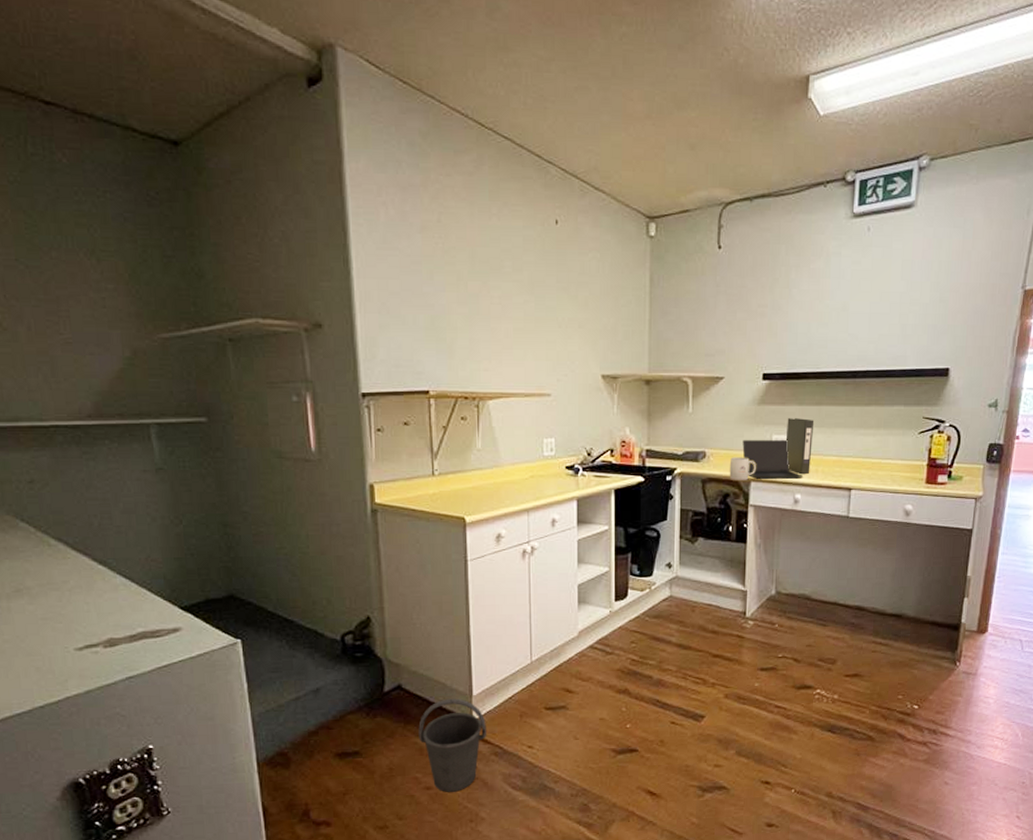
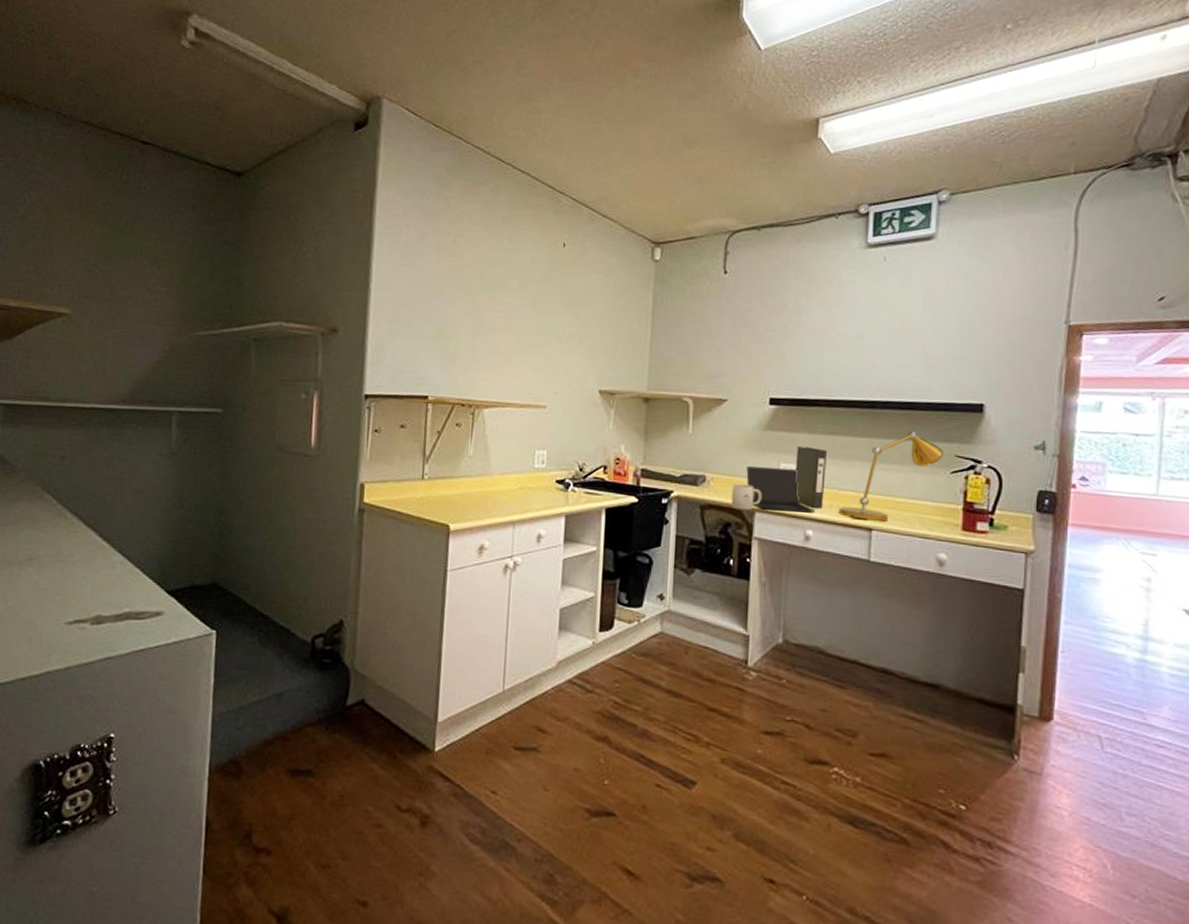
bucket: present [418,698,486,792] -> none [375,722,449,835]
desk lamp: none [823,397,914,482] -> present [839,430,944,523]

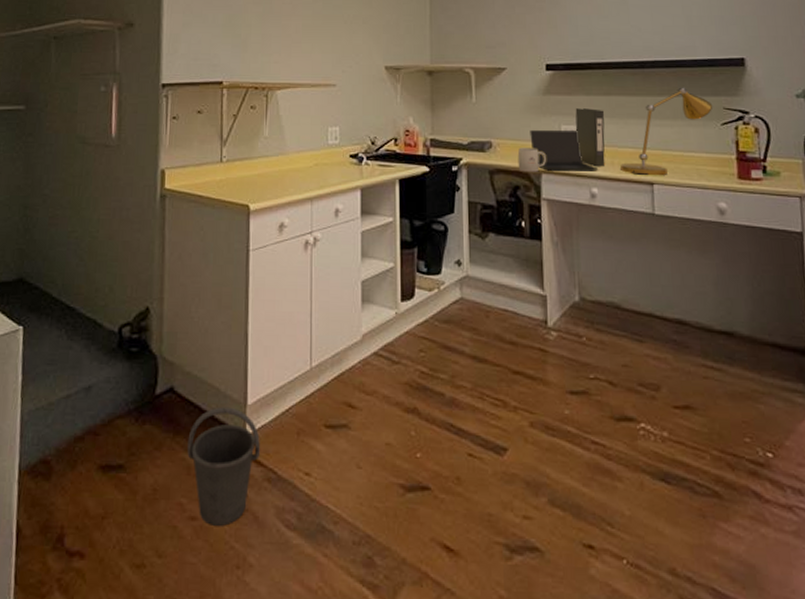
bucket: none [375,722,449,835] -> present [187,406,260,526]

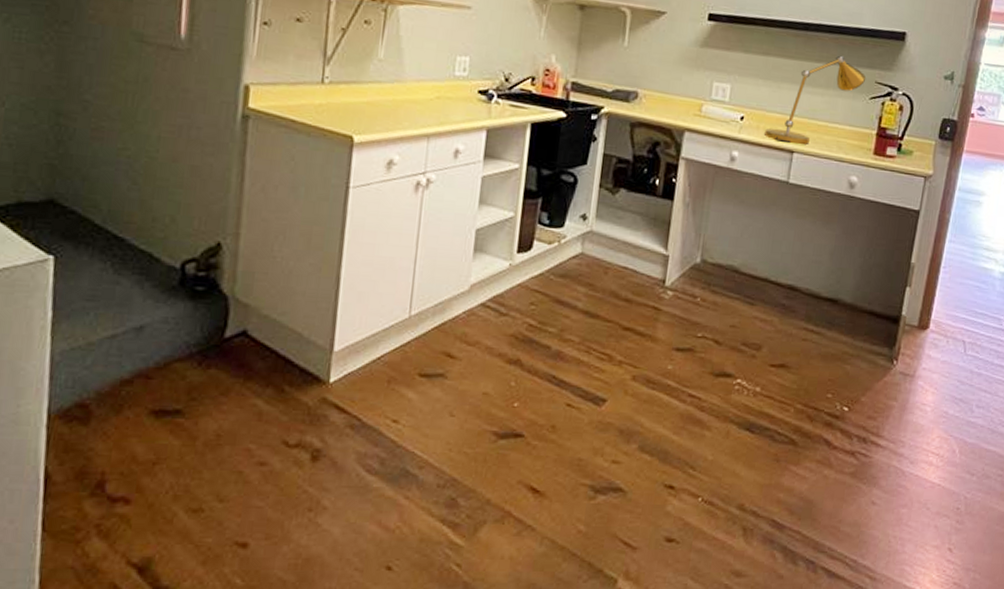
bucket: present [187,406,260,526] -> none [259,352,345,471]
mug: present [517,148,547,172] -> none [661,101,693,129]
laptop: present [530,129,599,171] -> none [678,84,743,134]
binder: present [575,108,605,166] -> none [727,65,760,129]

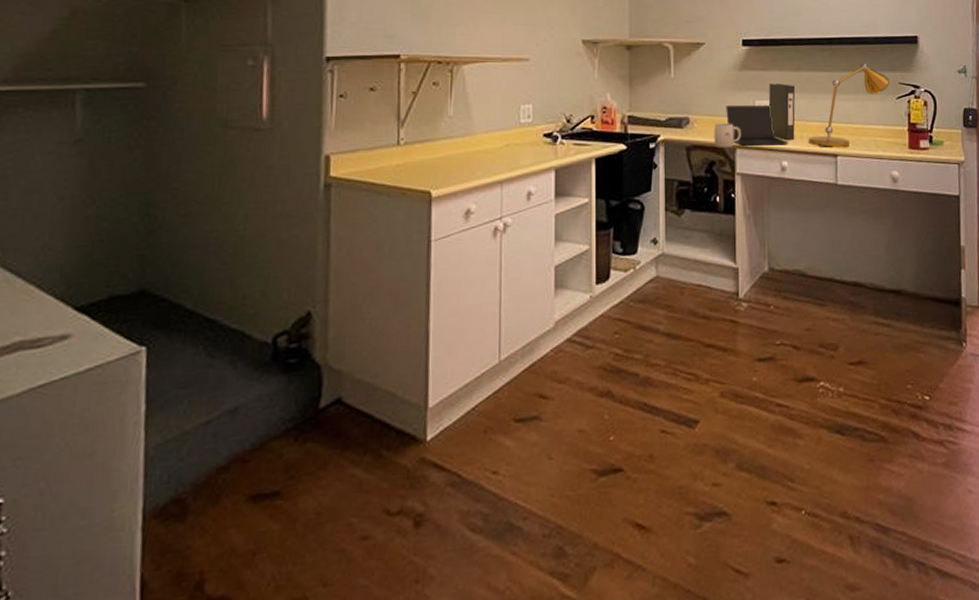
mug: none [661,101,693,129] -> present [714,123,742,147]
laptop: none [678,84,743,134] -> present [726,104,789,146]
binder: none [727,65,760,129] -> present [768,84,796,140]

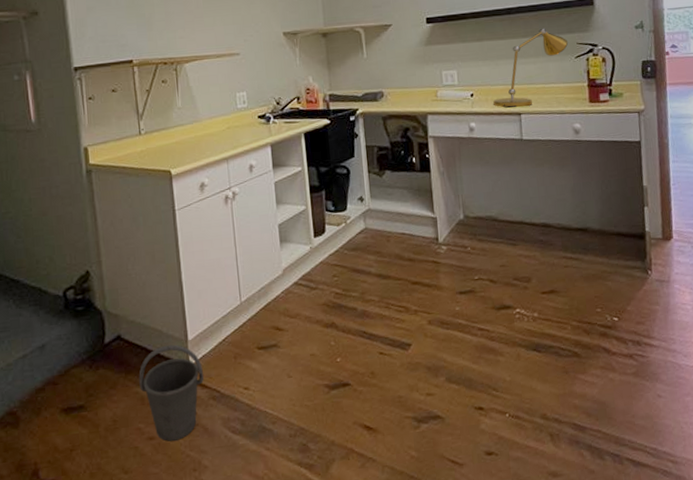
bucket: none [358,412,443,542] -> present [138,344,204,441]
mug: present [714,123,742,147] -> none [406,93,431,115]
laptop: present [726,104,789,146] -> none [415,74,476,112]
binder: present [768,84,796,140] -> none [453,54,481,104]

